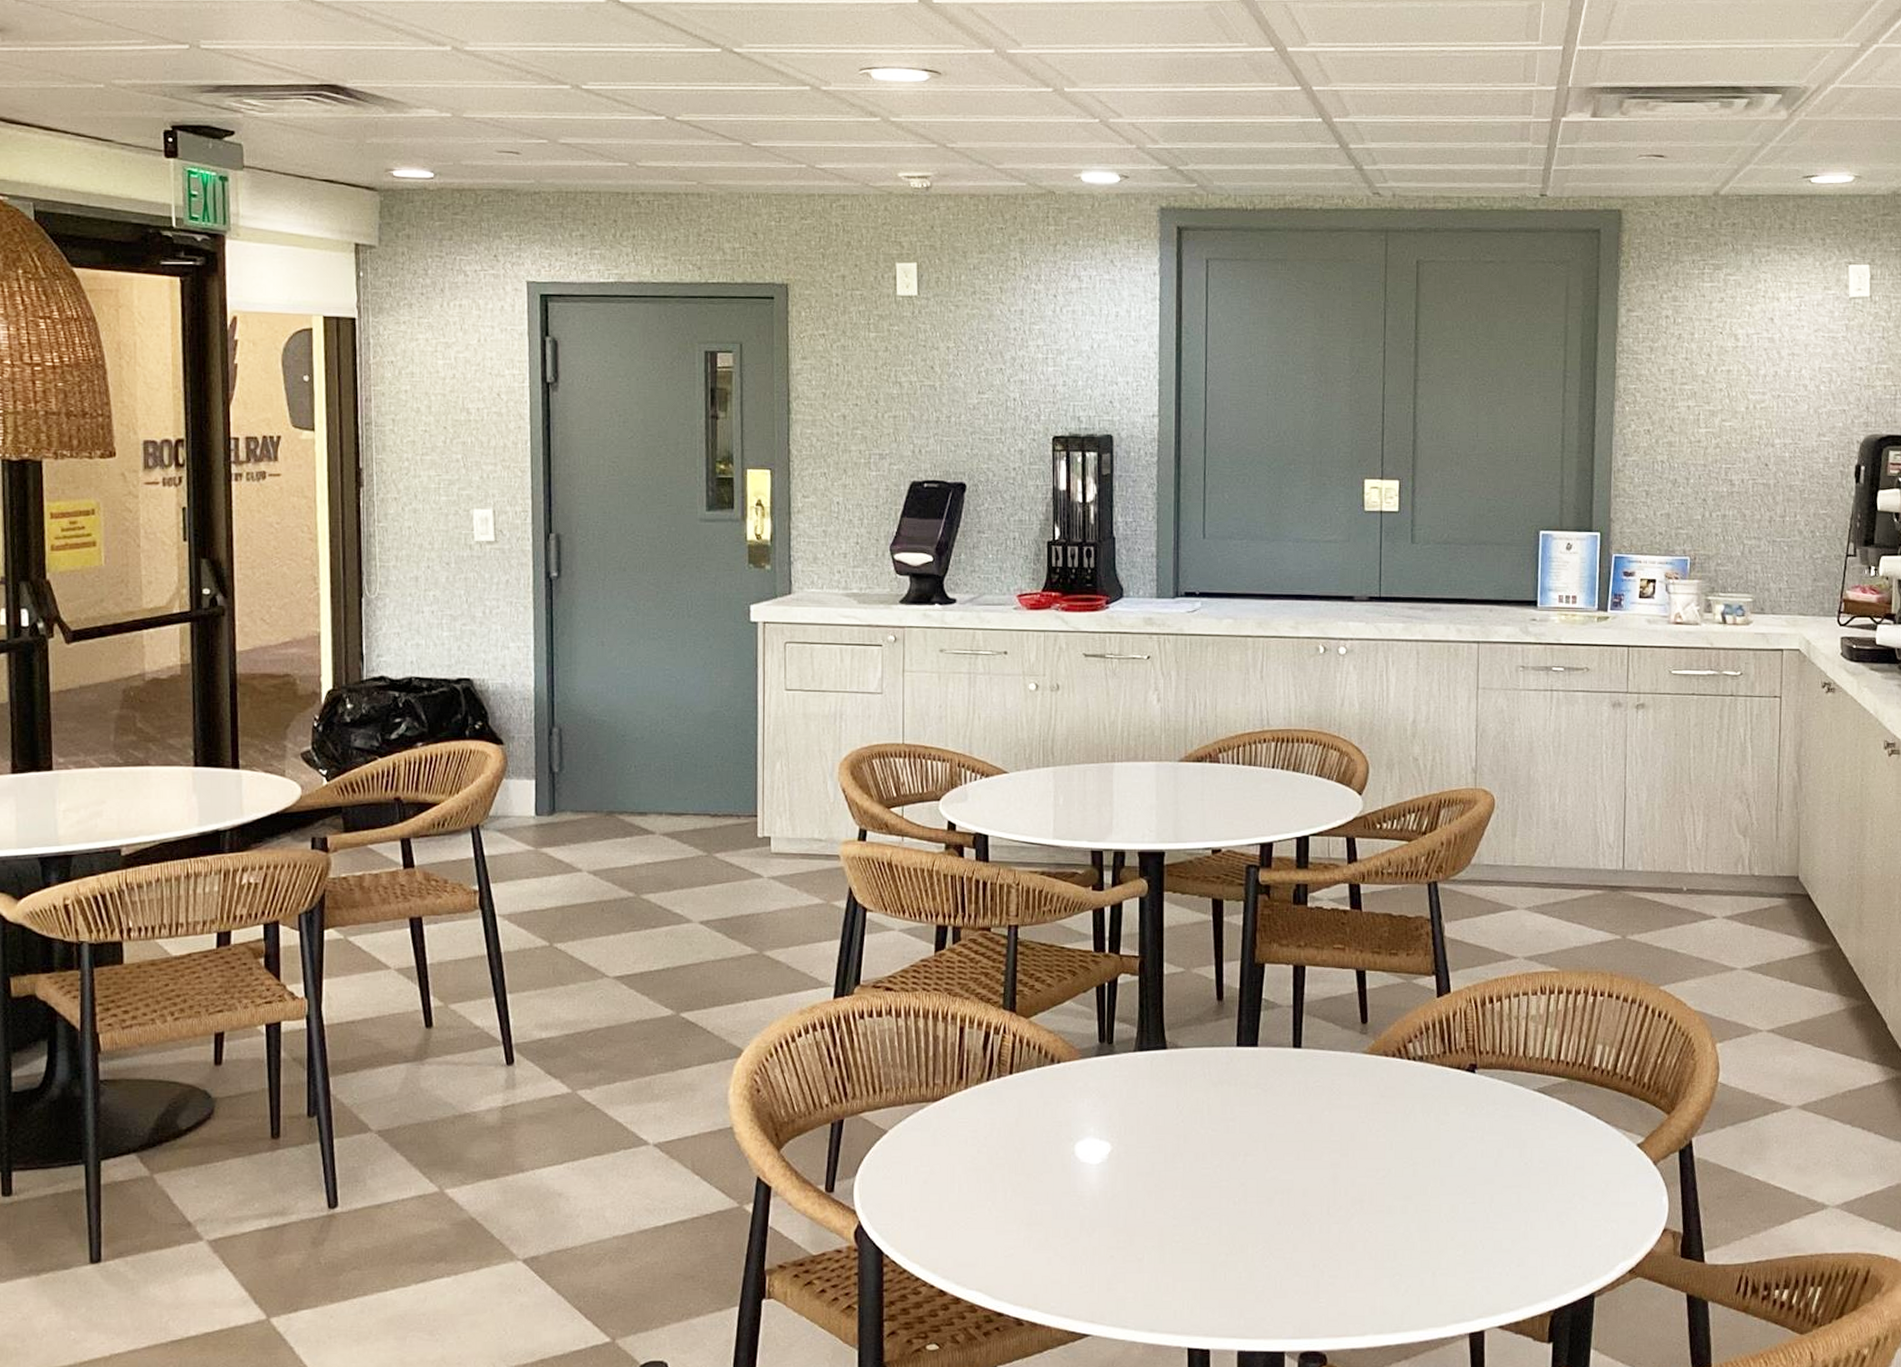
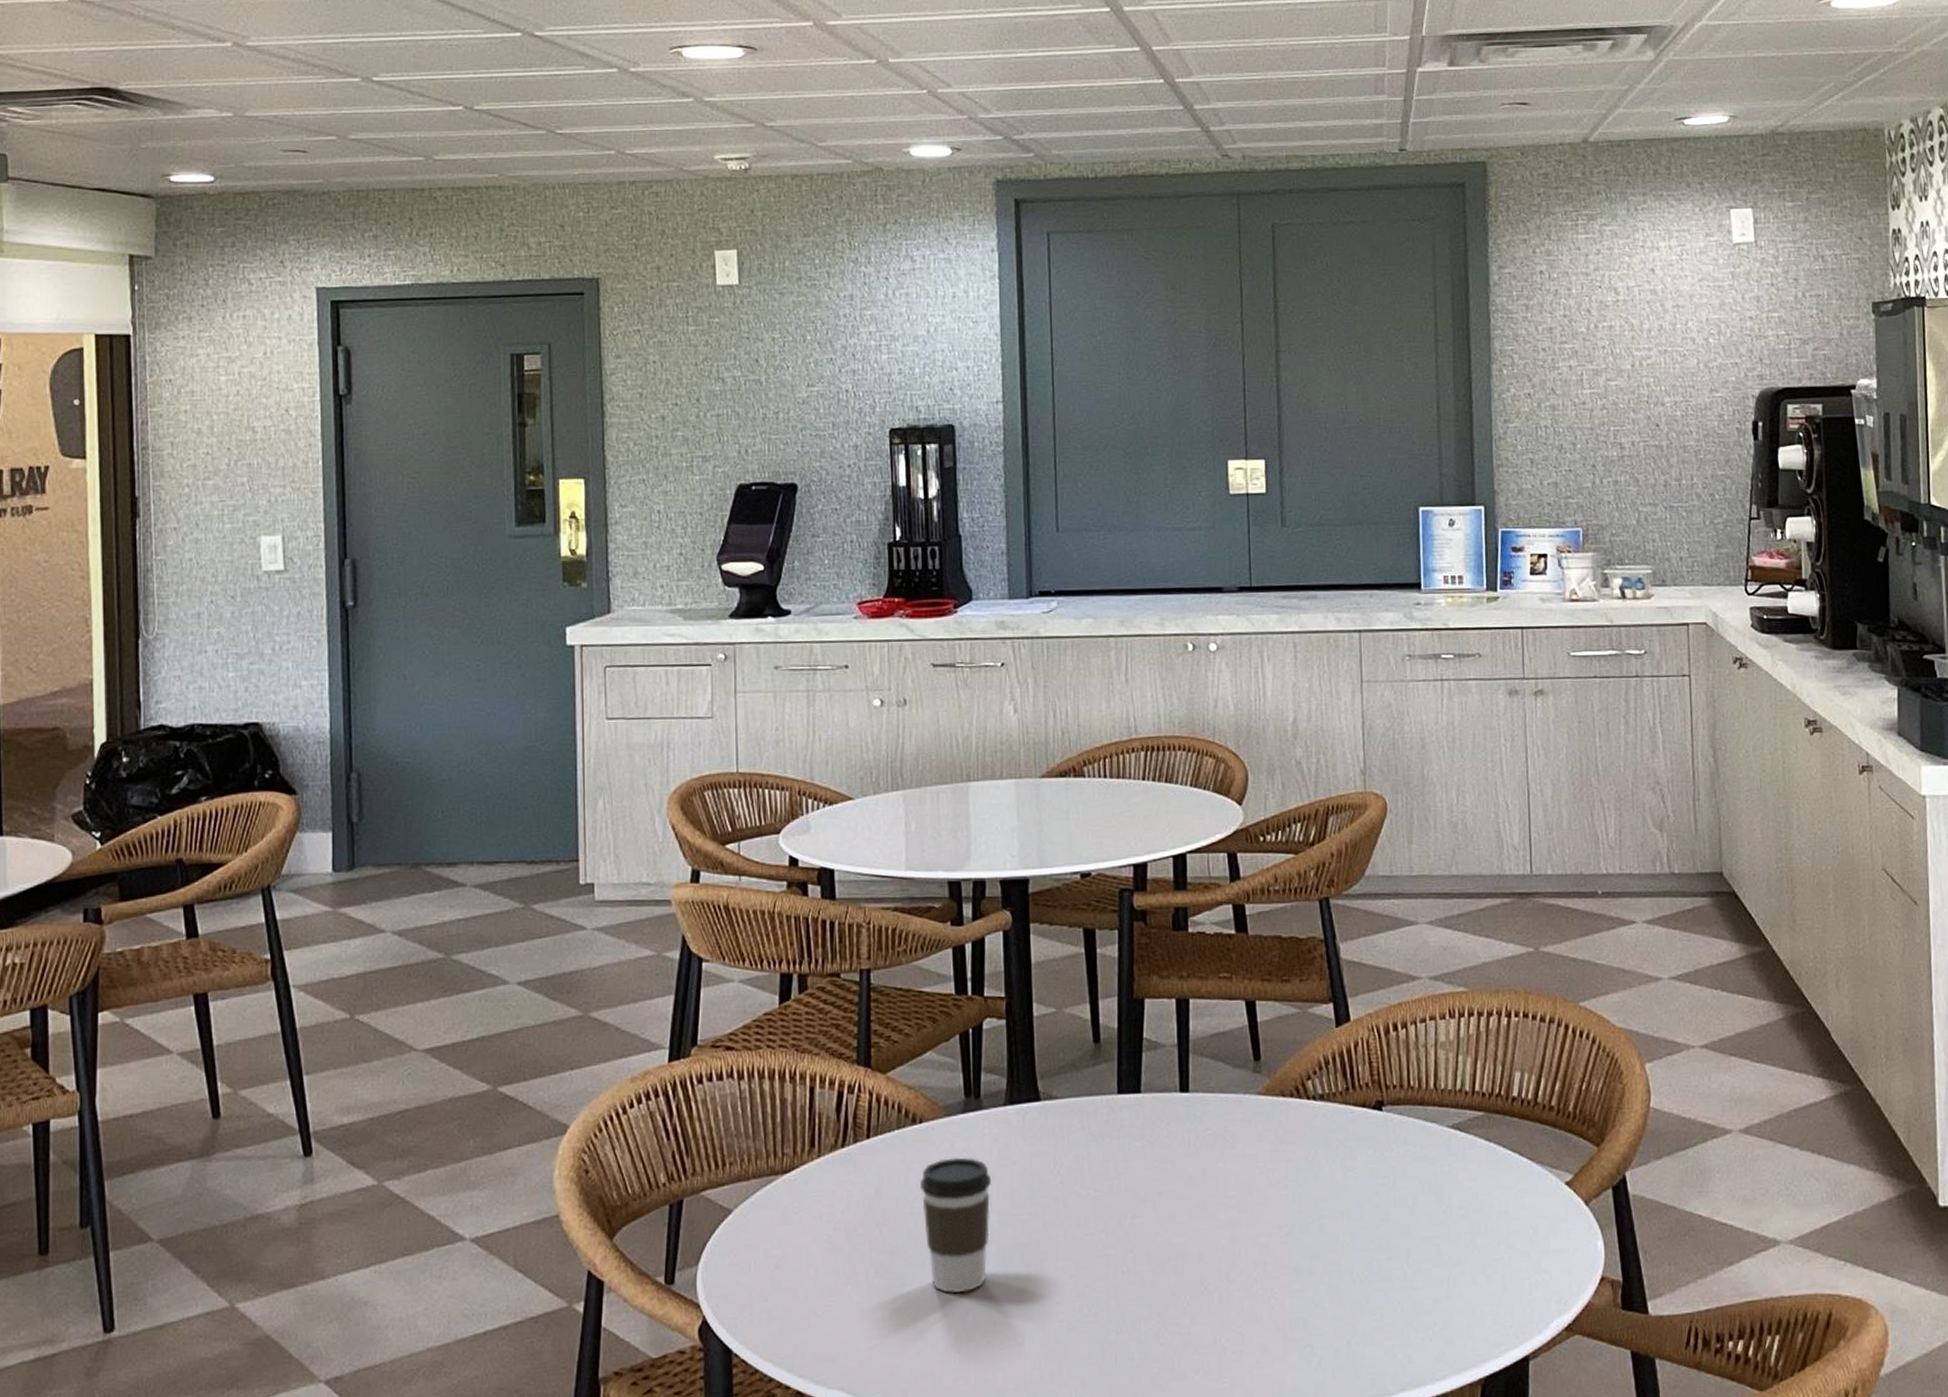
coffee cup: none [1055,1095,1120,1212] -> present [919,1157,991,1293]

